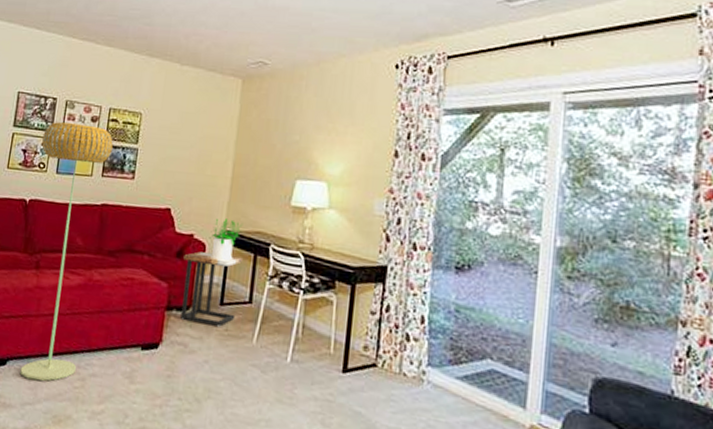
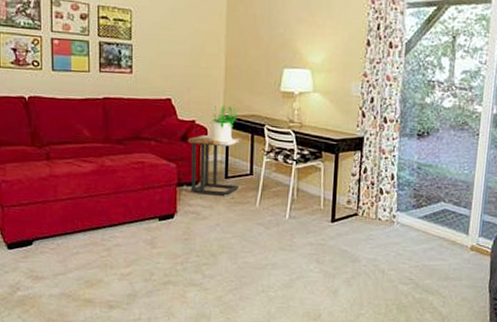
floor lamp: present [20,122,113,382] -> none [32,20,106,255]

